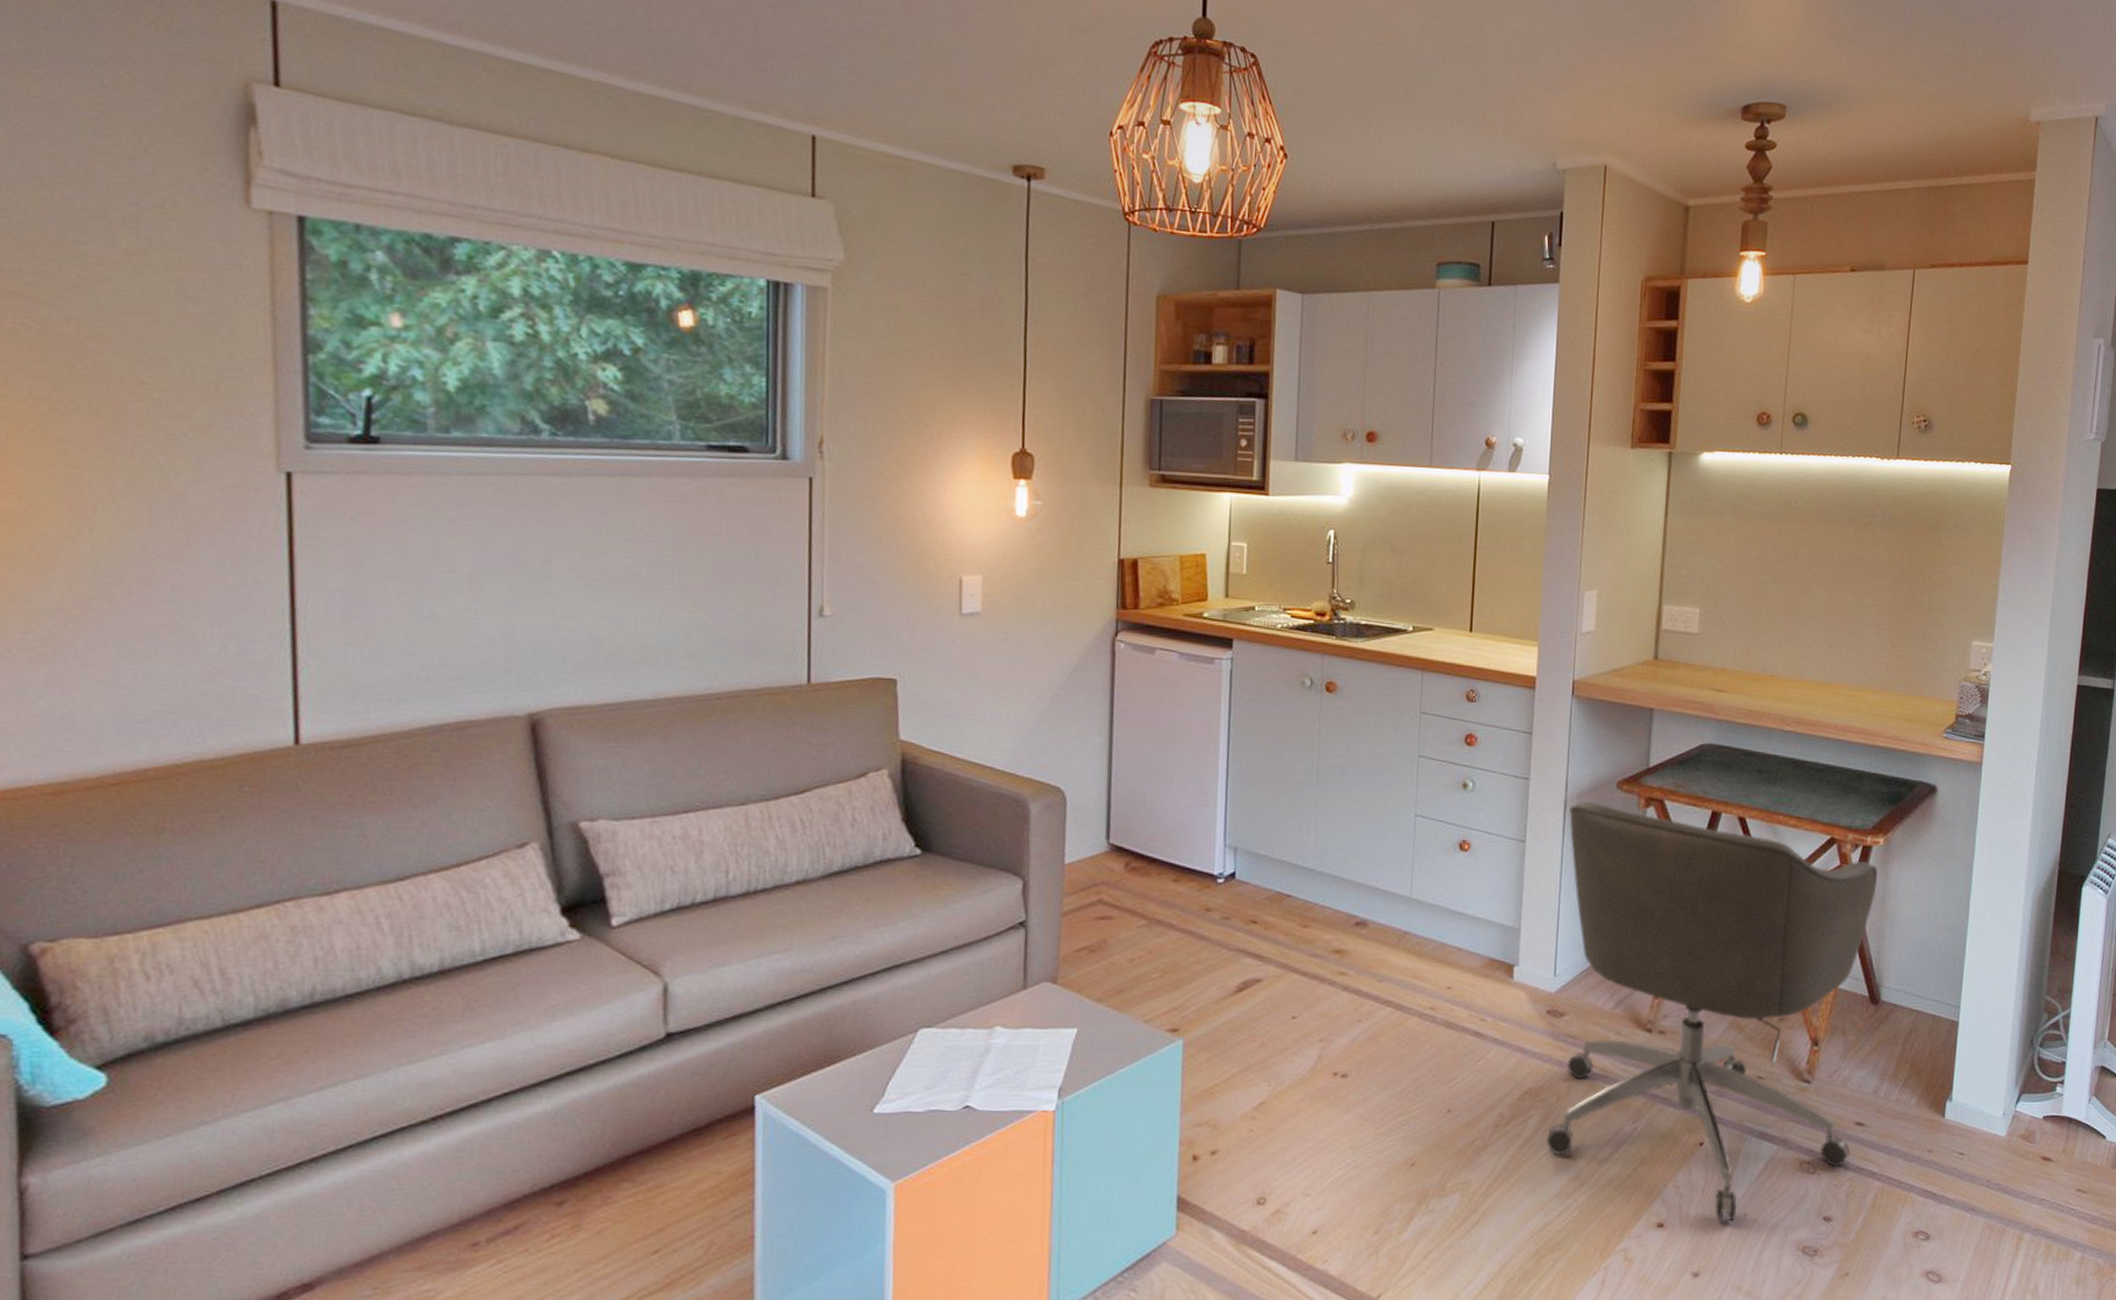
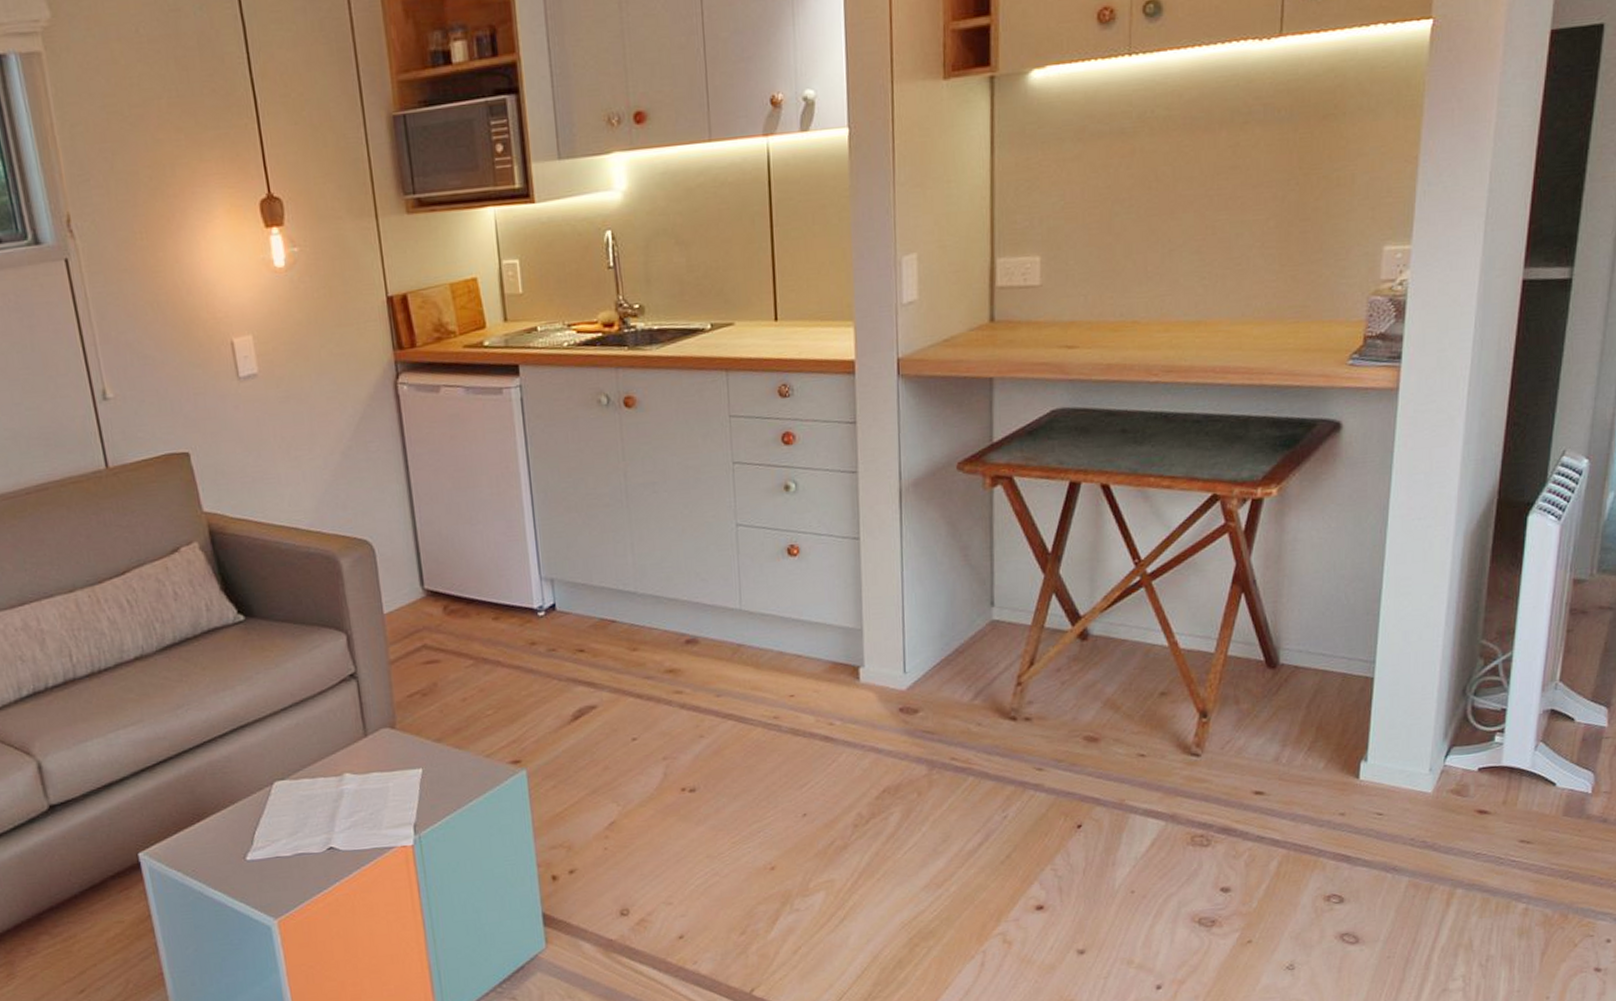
chair: present [1546,802,1878,1221] -> none [906,488,1272,899]

